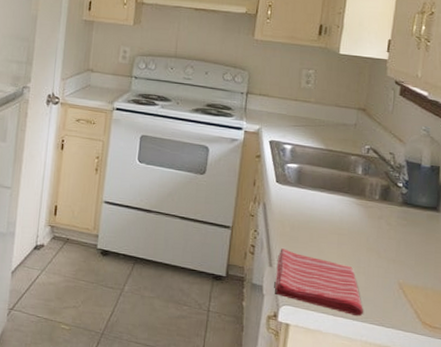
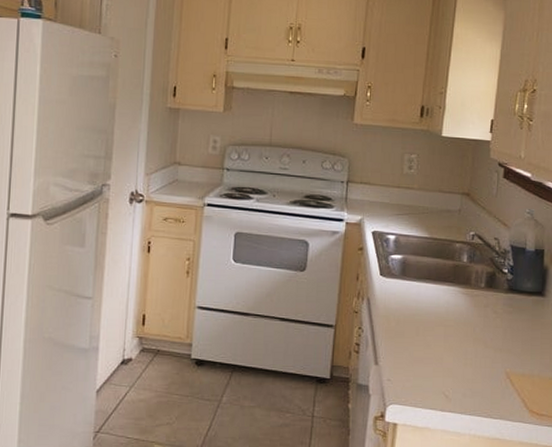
dish towel: present [275,248,364,317] -> none [381,345,472,410]

